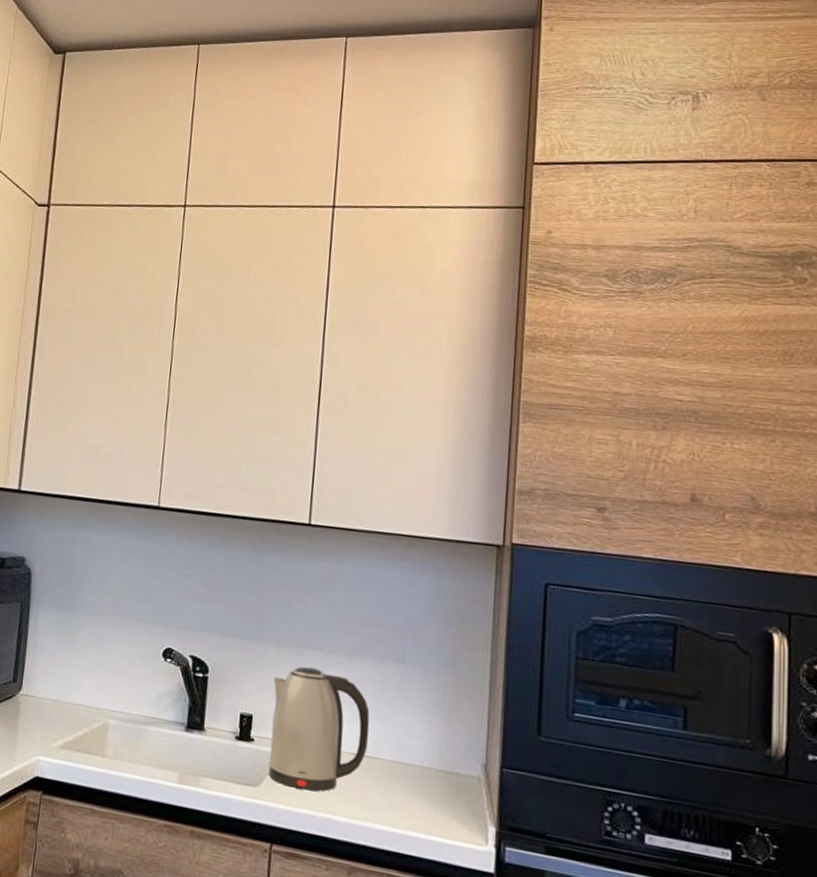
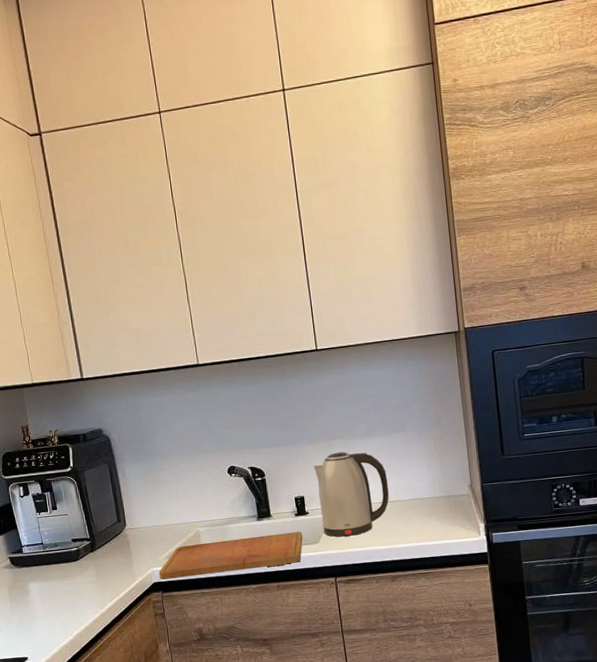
cutting board: none [44,737,240,807] -> present [158,531,303,580]

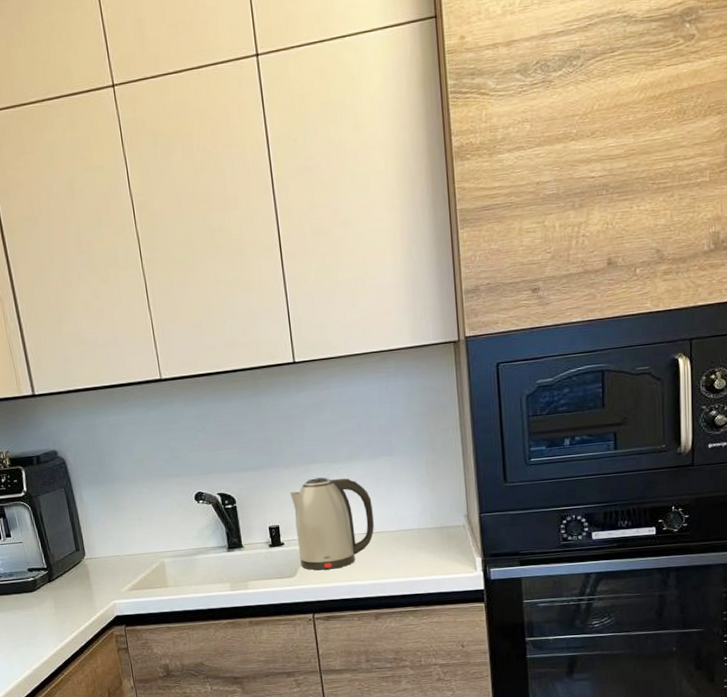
cutting board: present [158,531,303,580] -> none [121,564,278,614]

